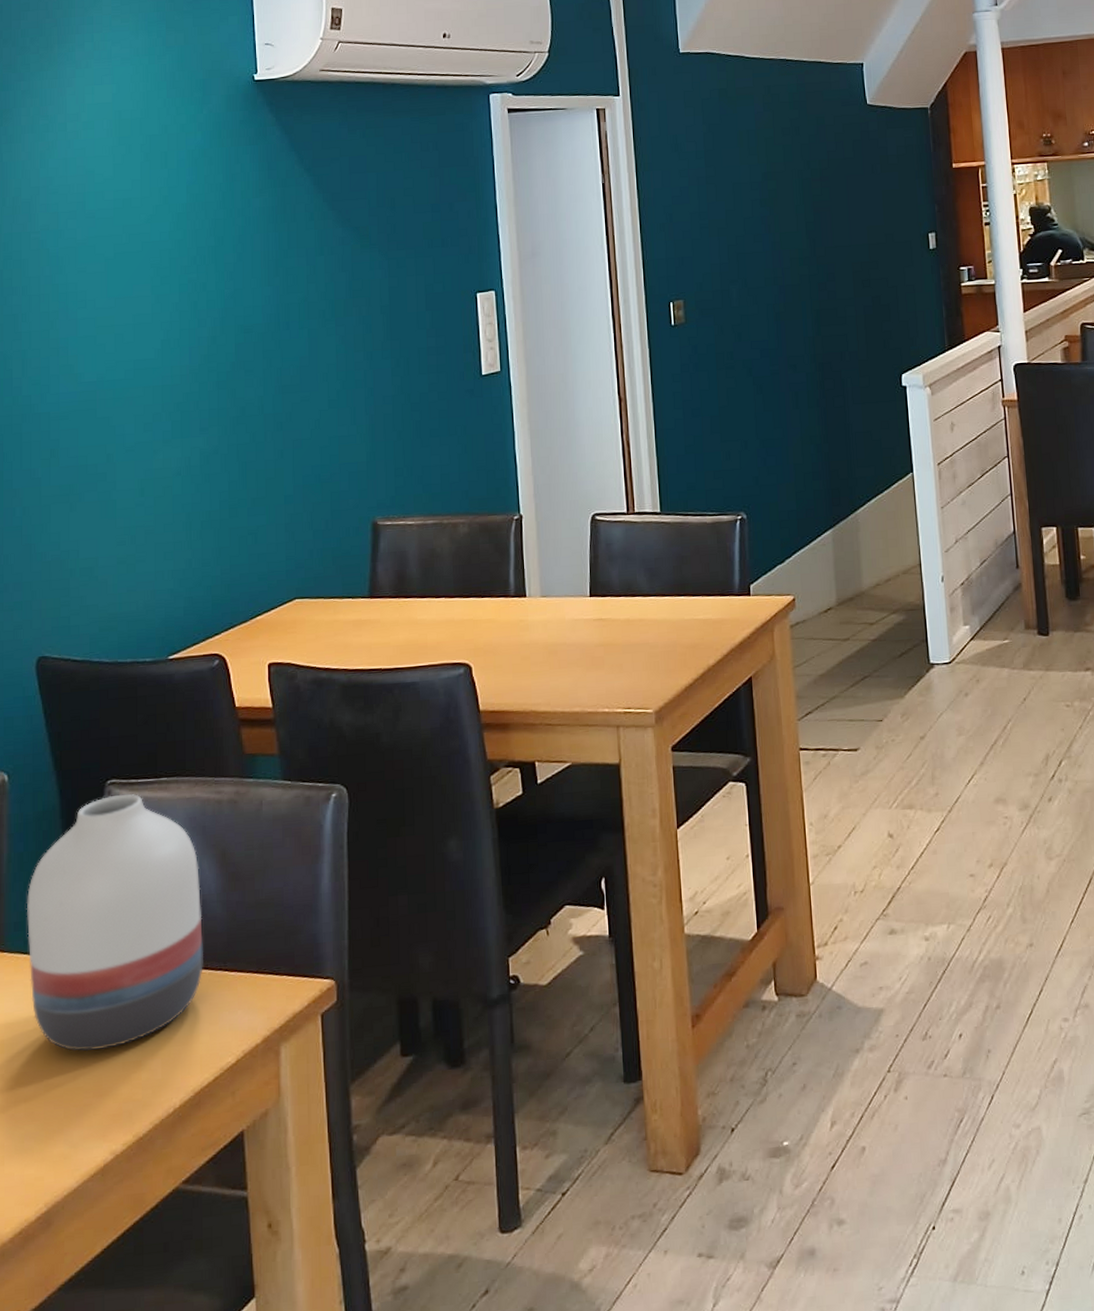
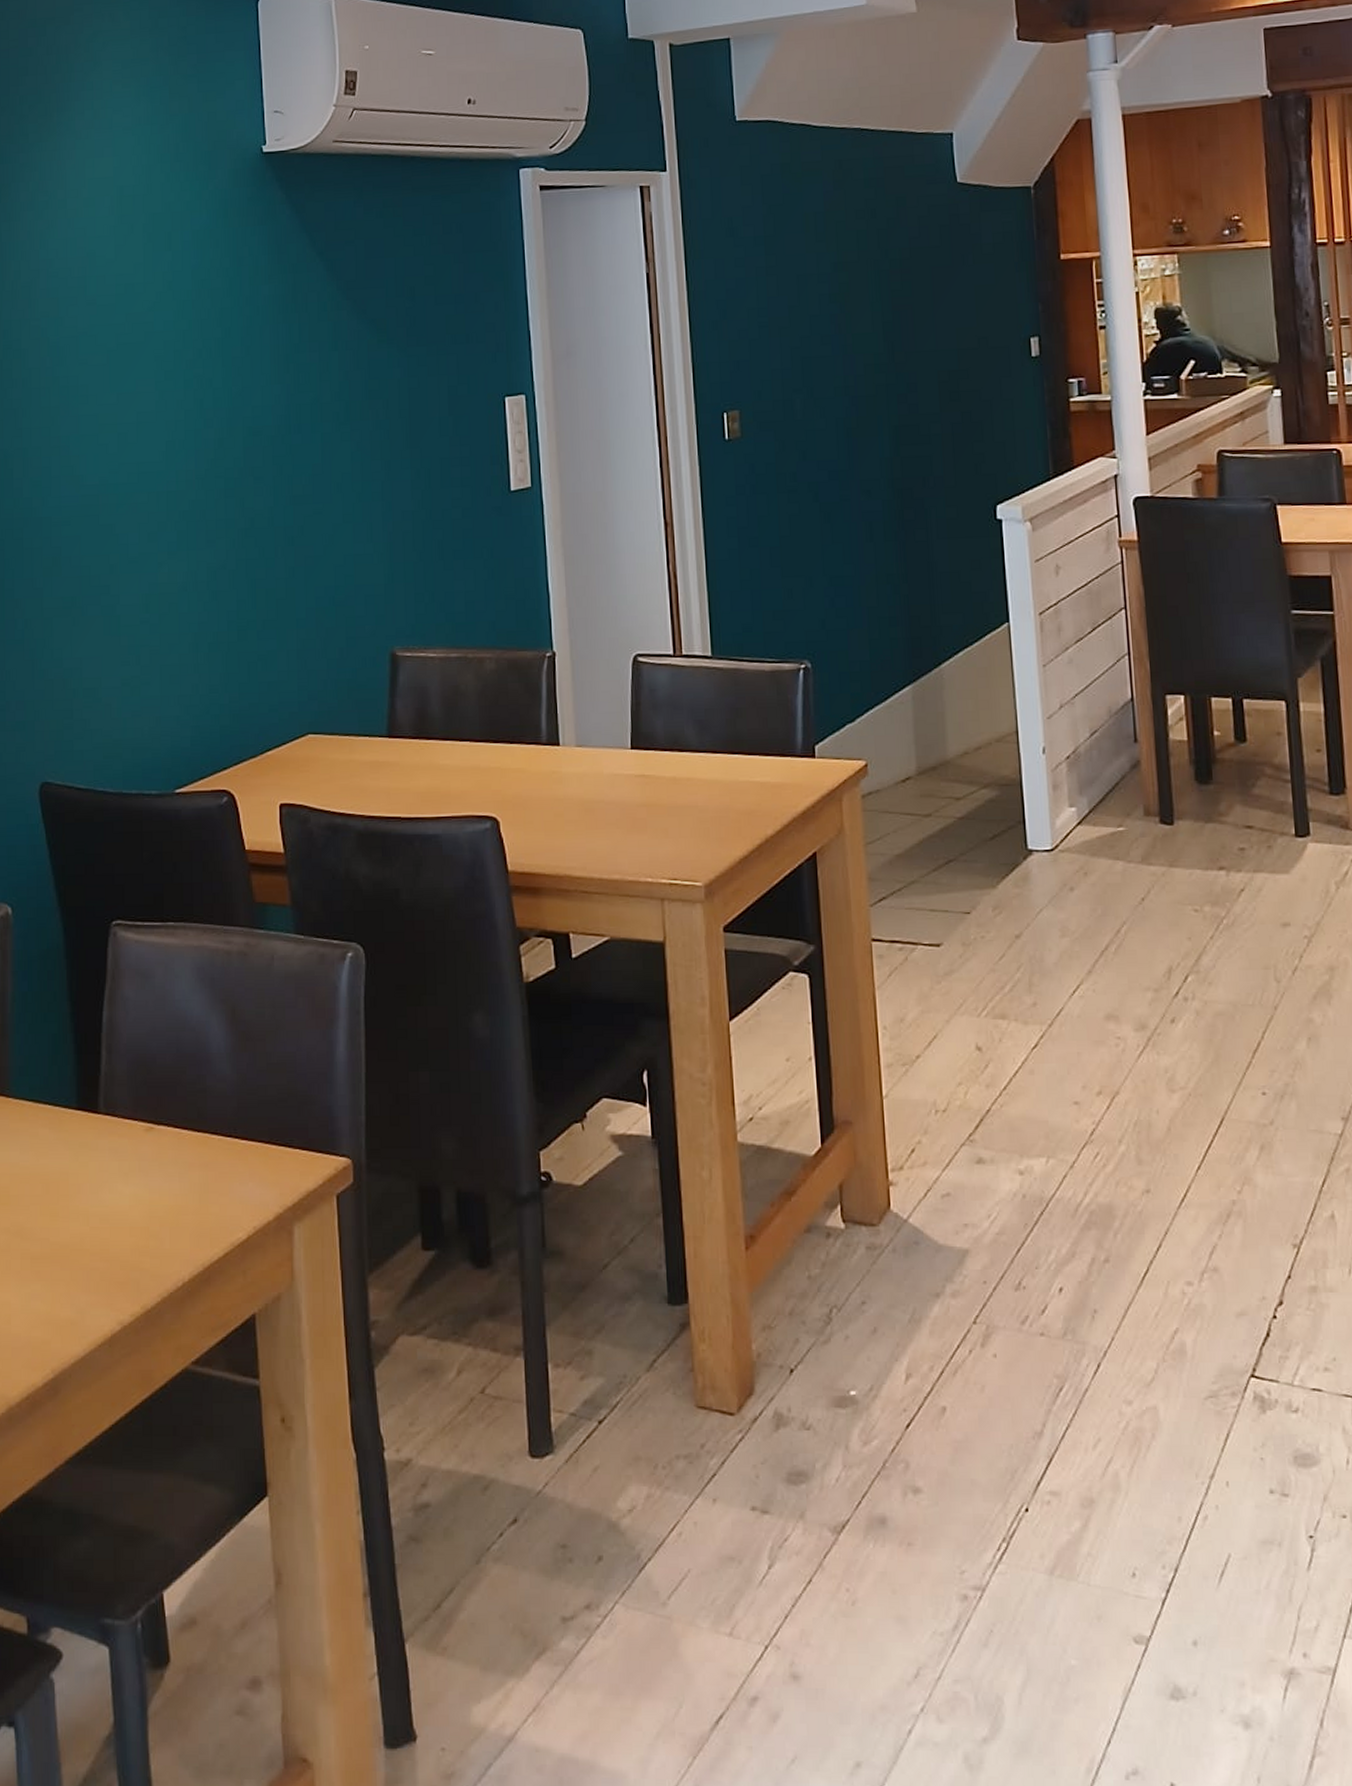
vase: present [26,793,203,1052] -> none [31,937,213,1212]

